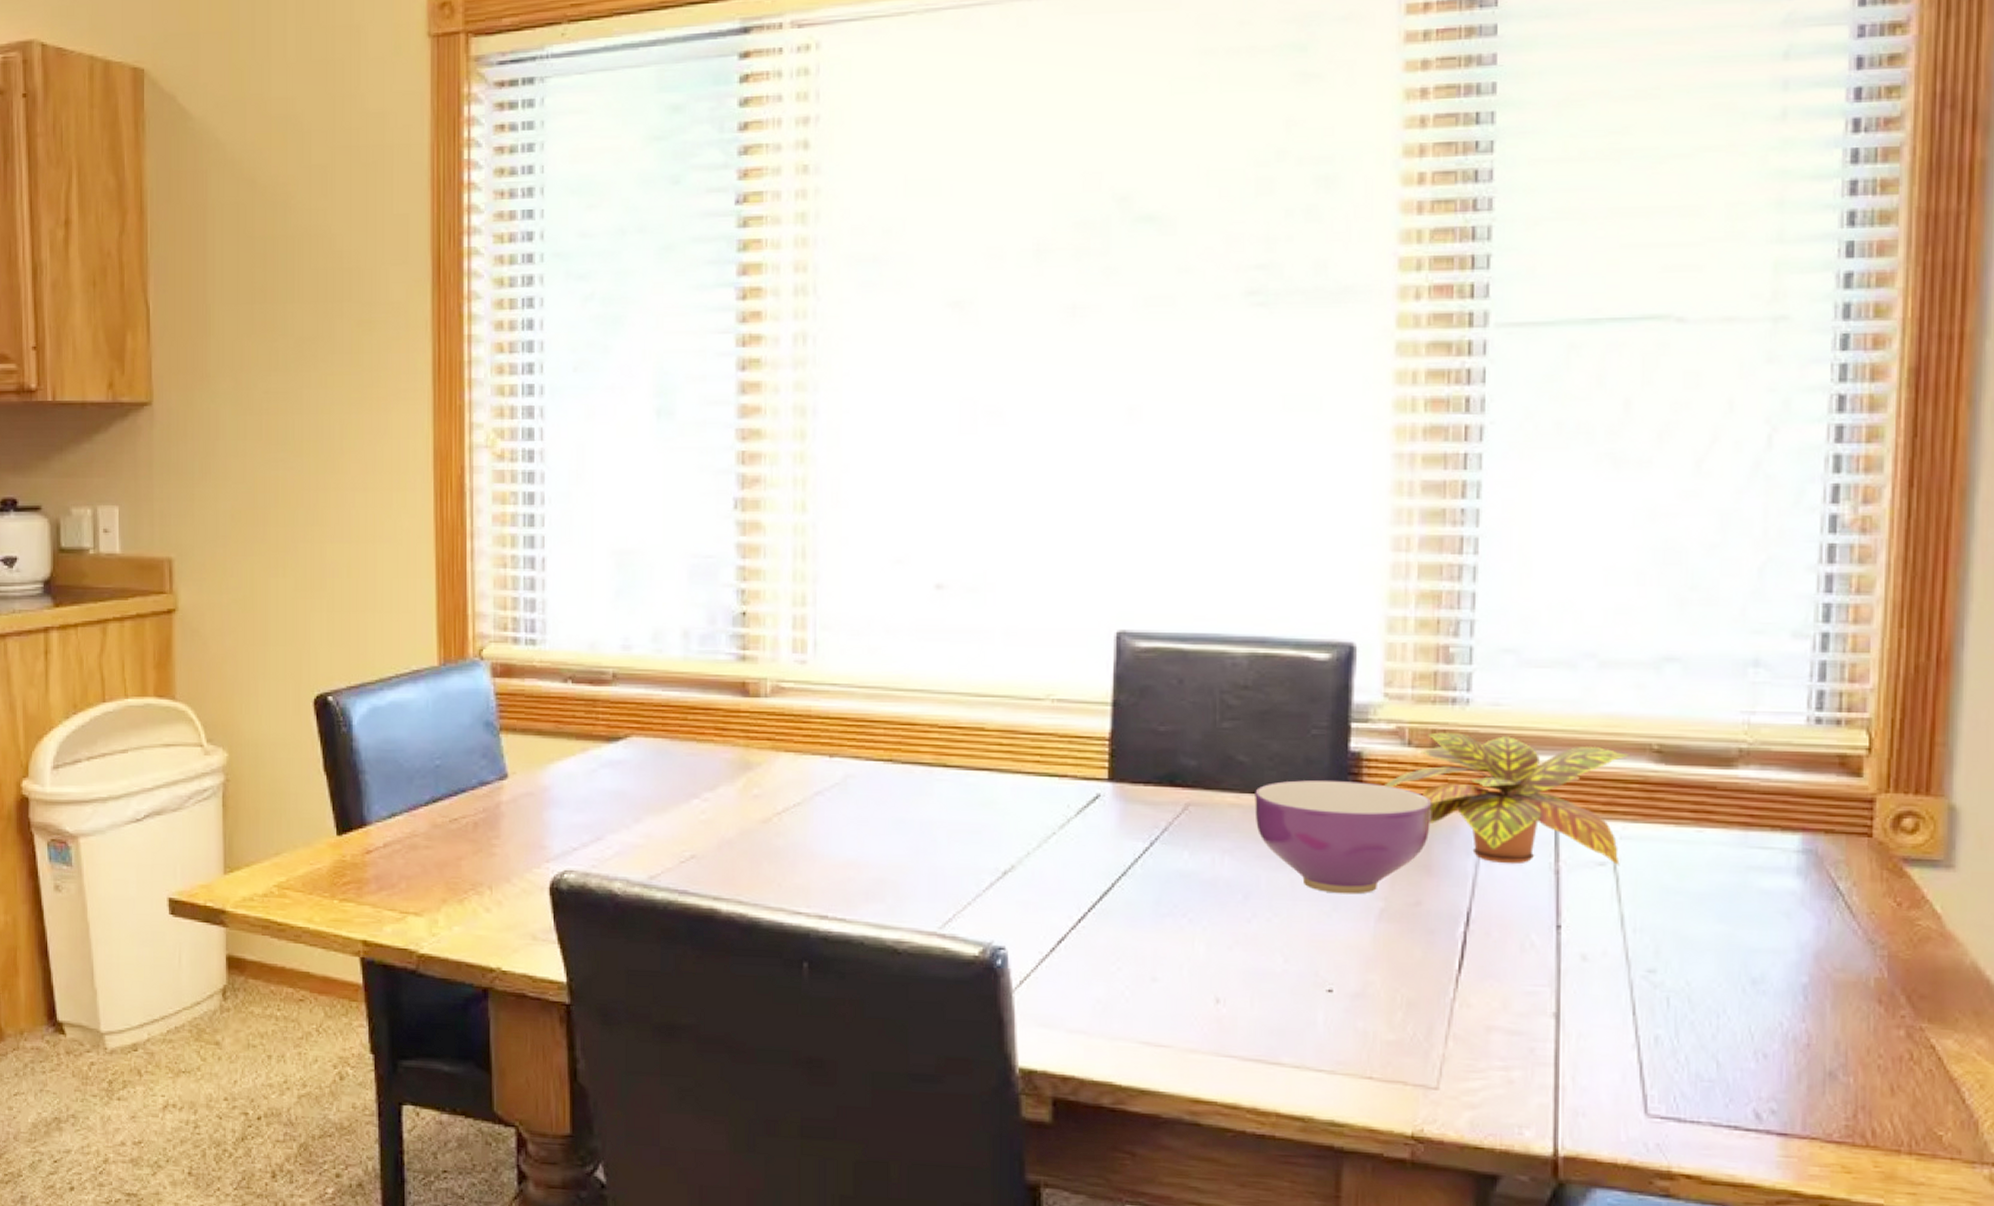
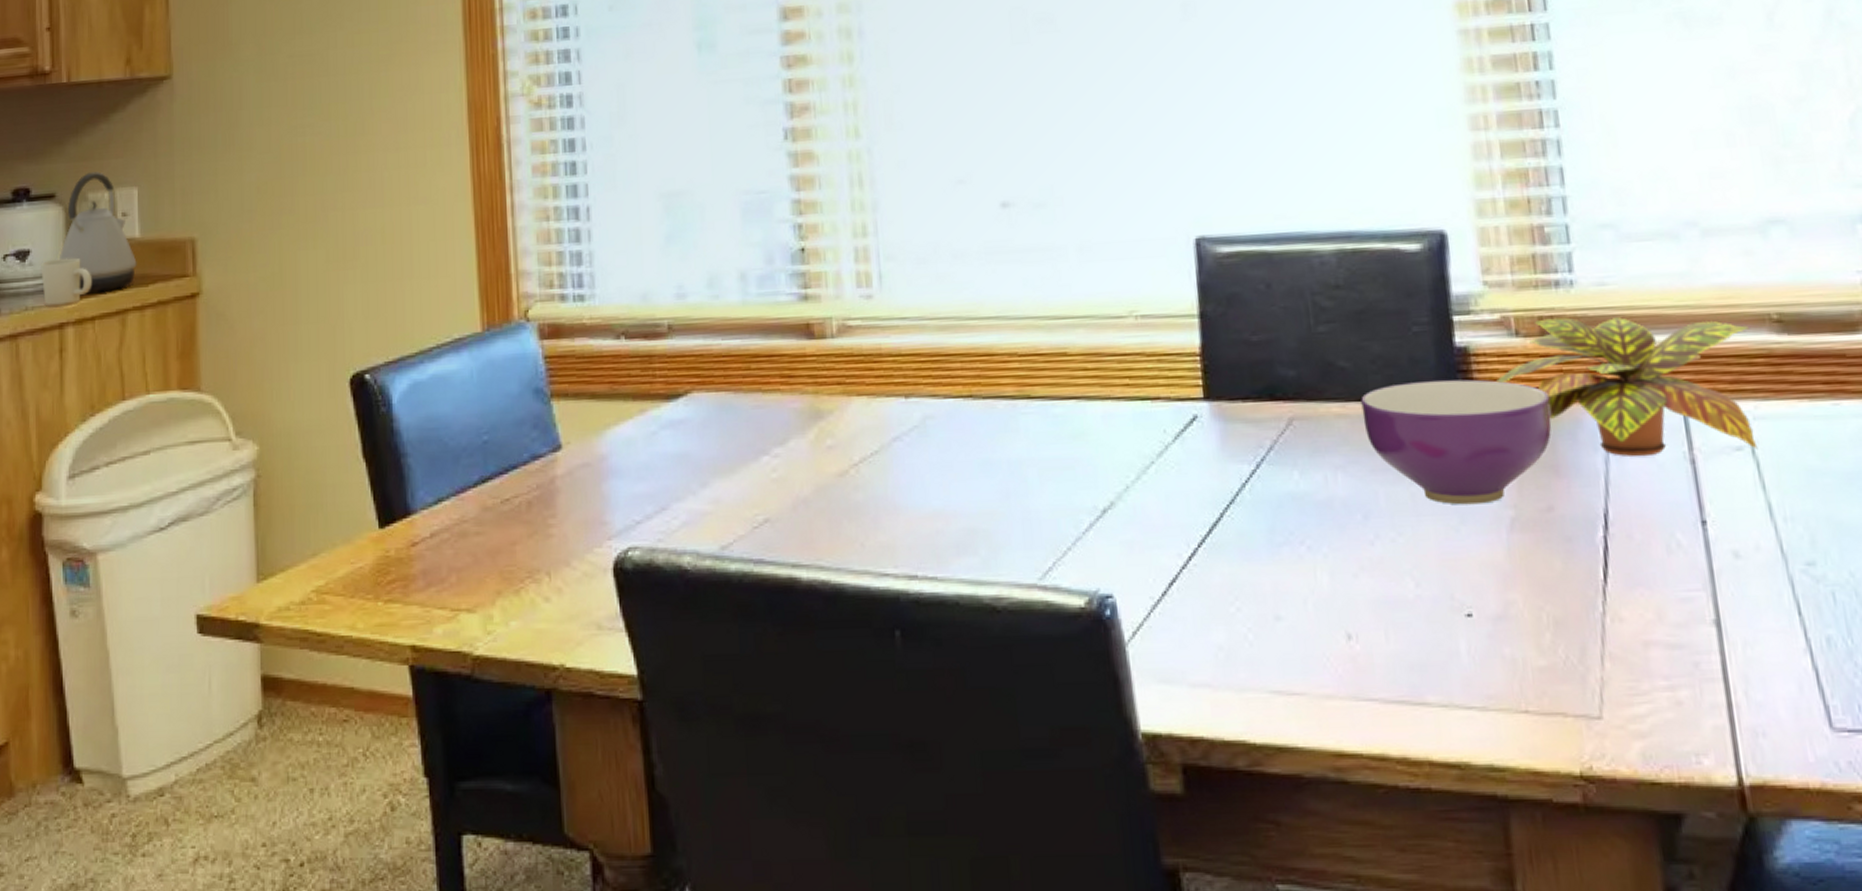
mug: none [27,567,76,613] -> present [41,257,93,308]
kettle: none [44,489,117,602] -> present [58,172,137,294]

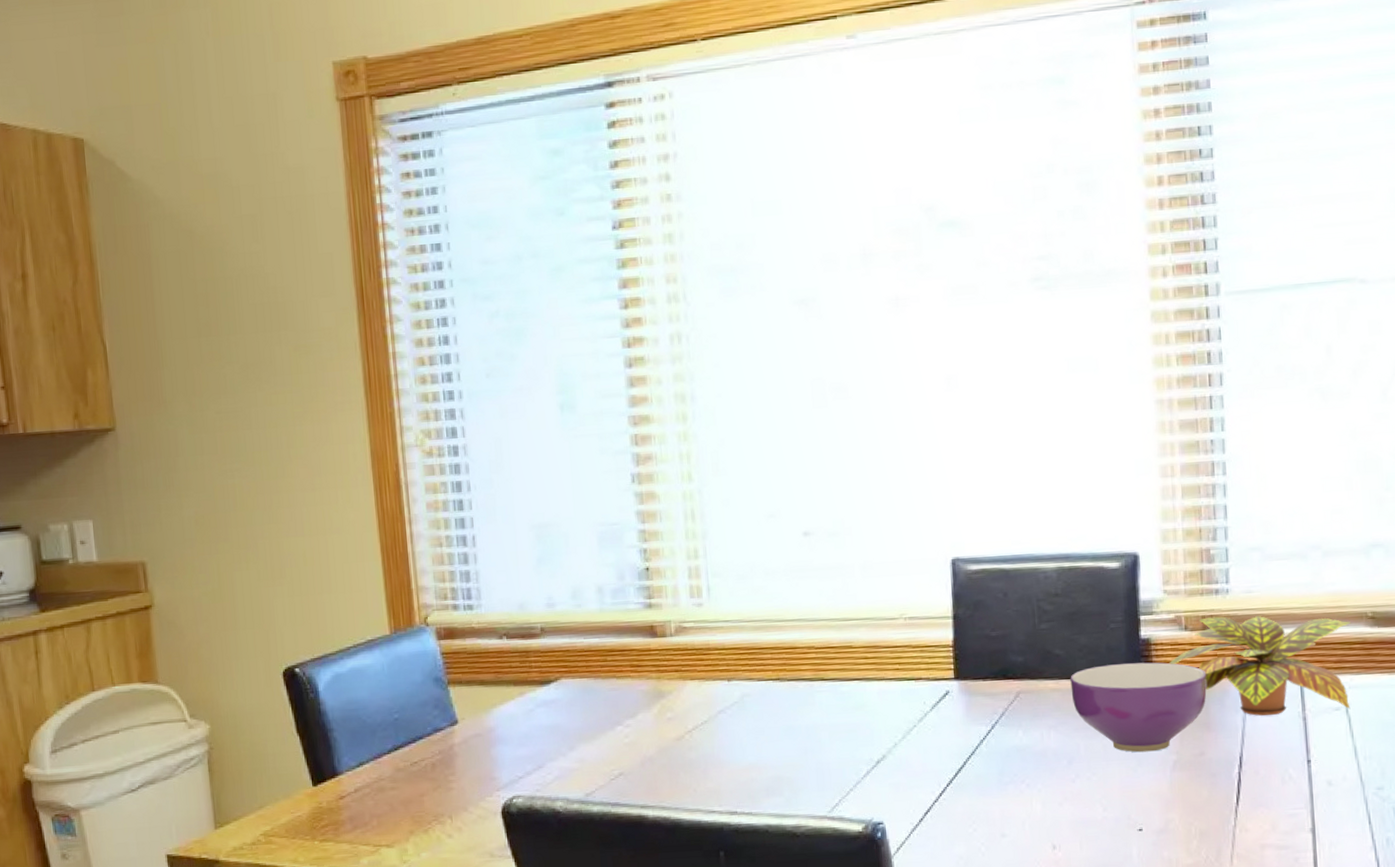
mug: present [41,257,93,308] -> none [13,577,59,619]
kettle: present [58,172,137,294] -> none [28,507,97,607]

